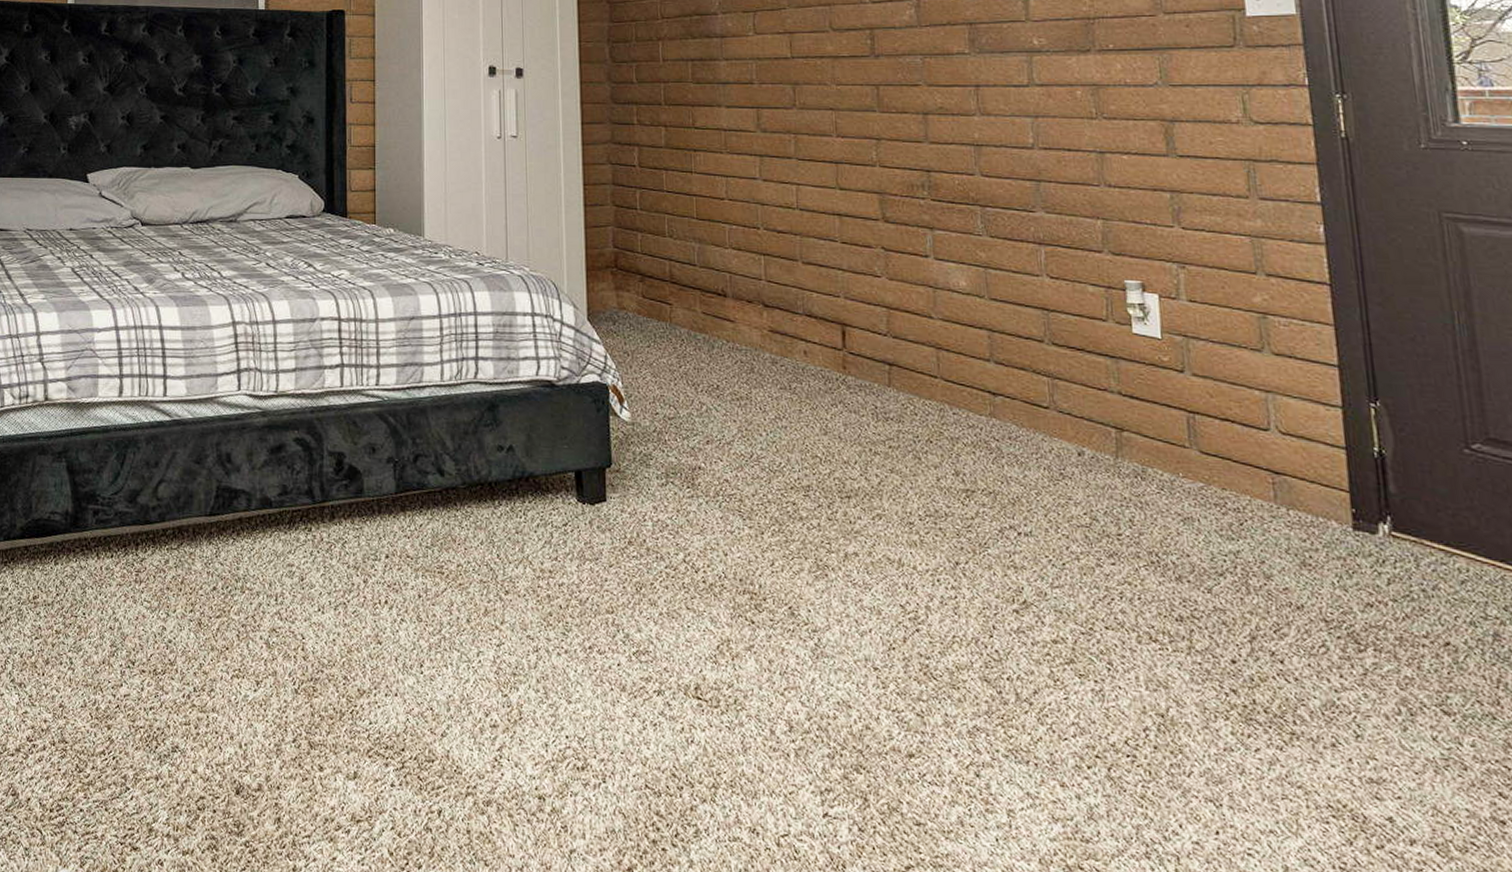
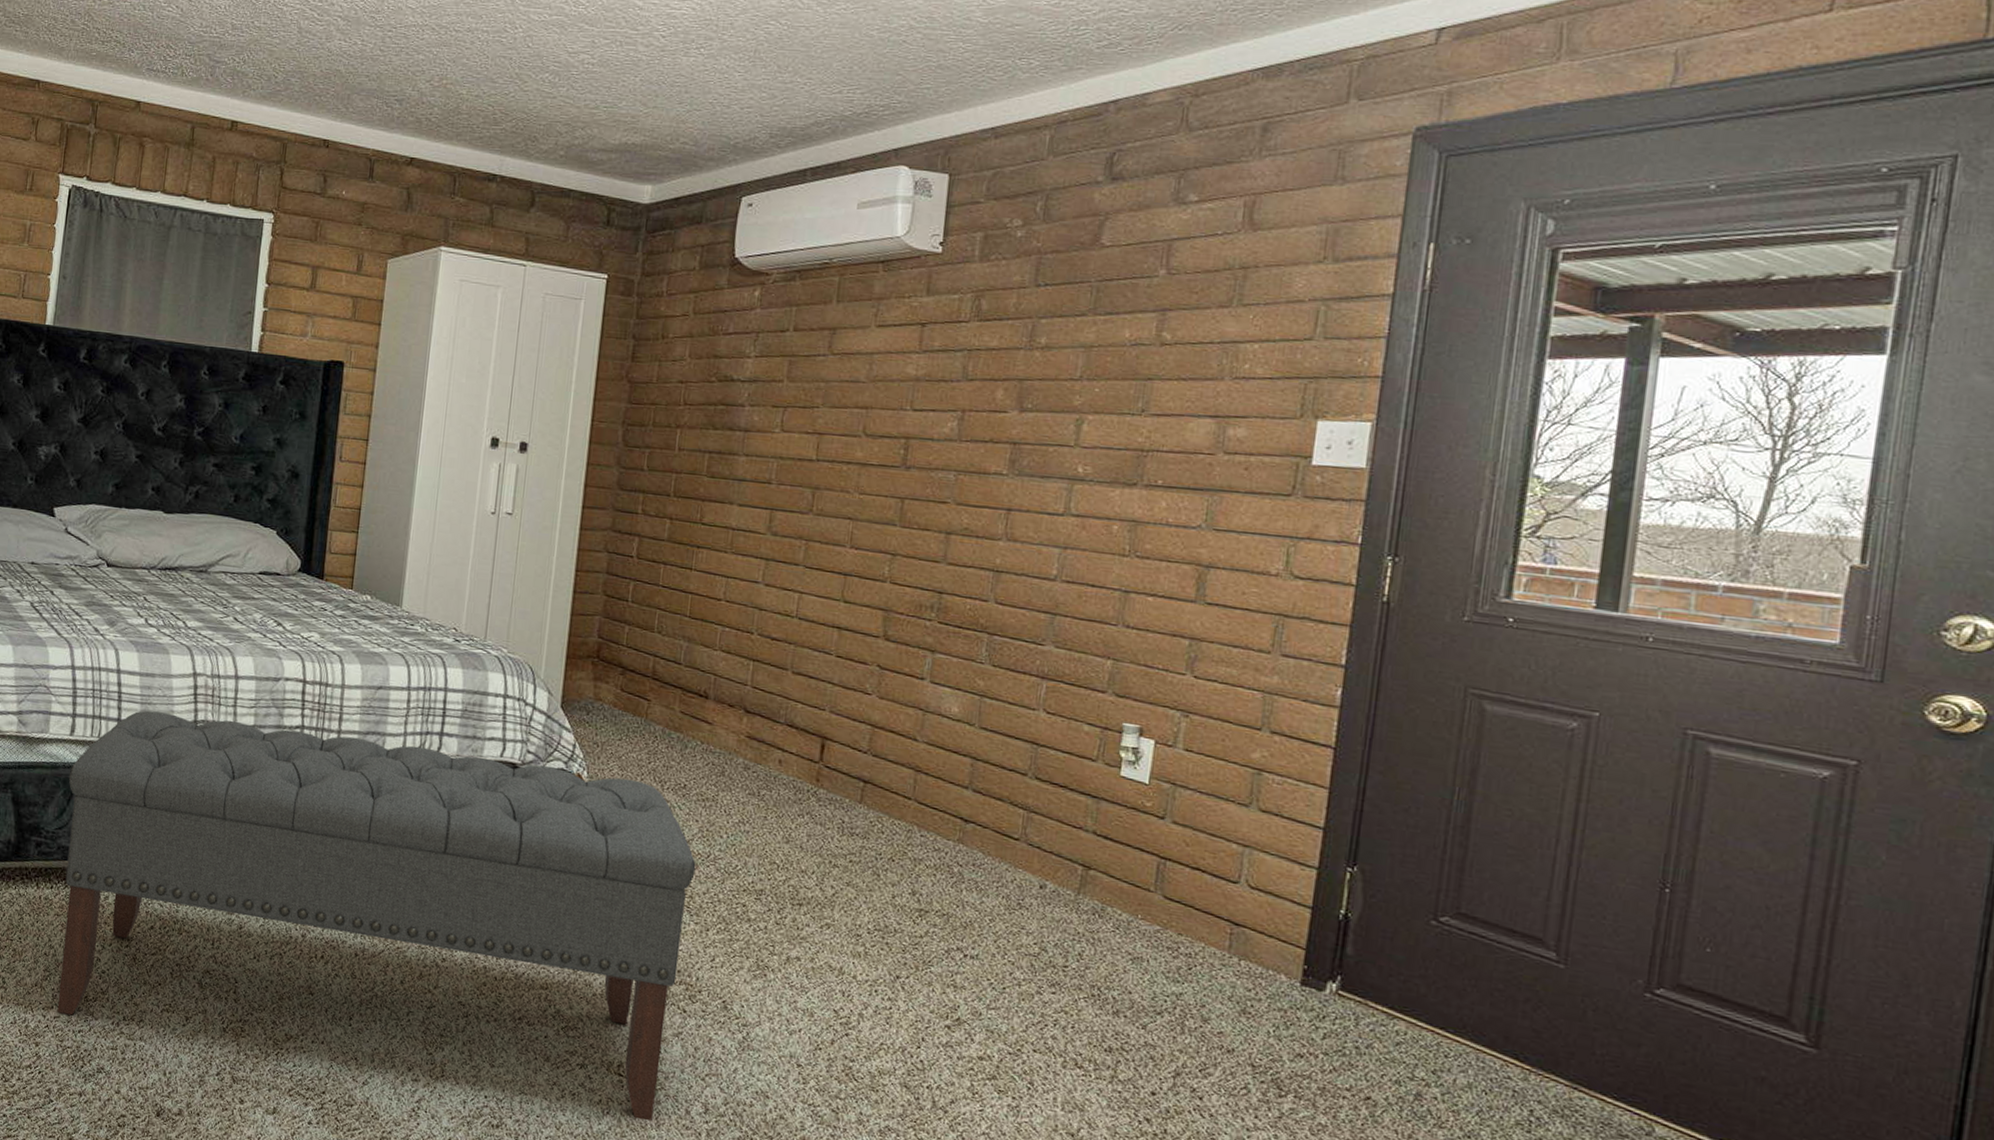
bench: none [120,364,741,747] -> present [57,710,696,1122]

